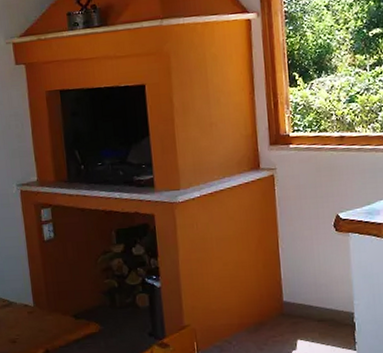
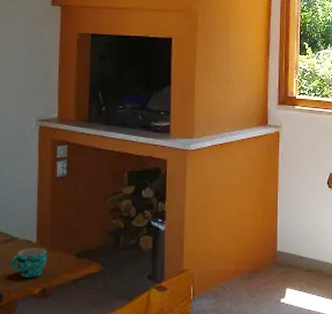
cup: none [11,311,46,340] -> present [10,248,47,277]

